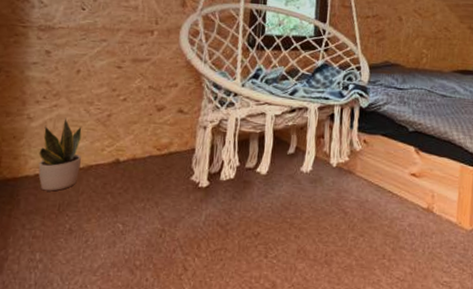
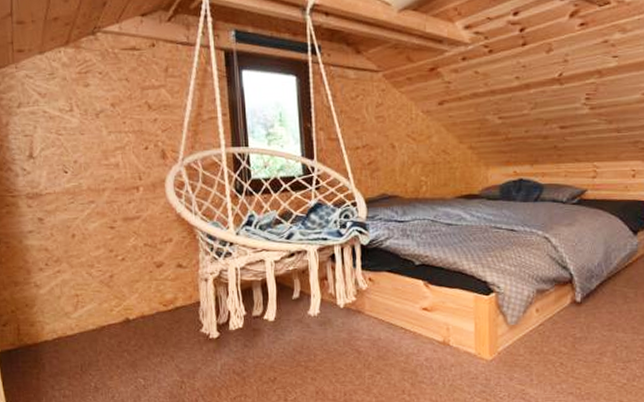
potted plant: present [38,117,82,192] -> none [52,282,94,353]

